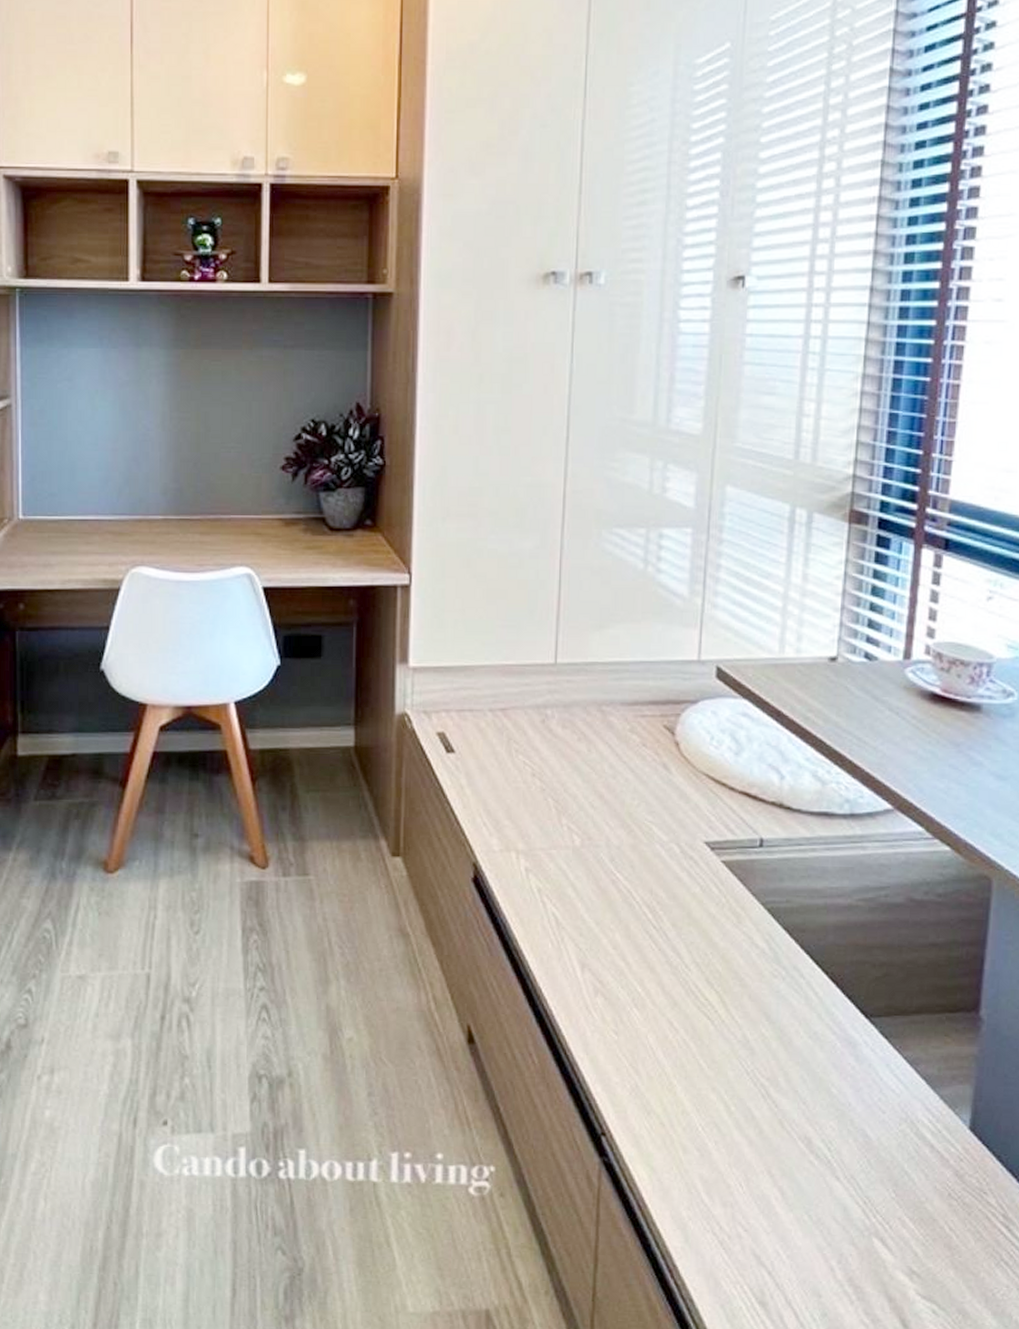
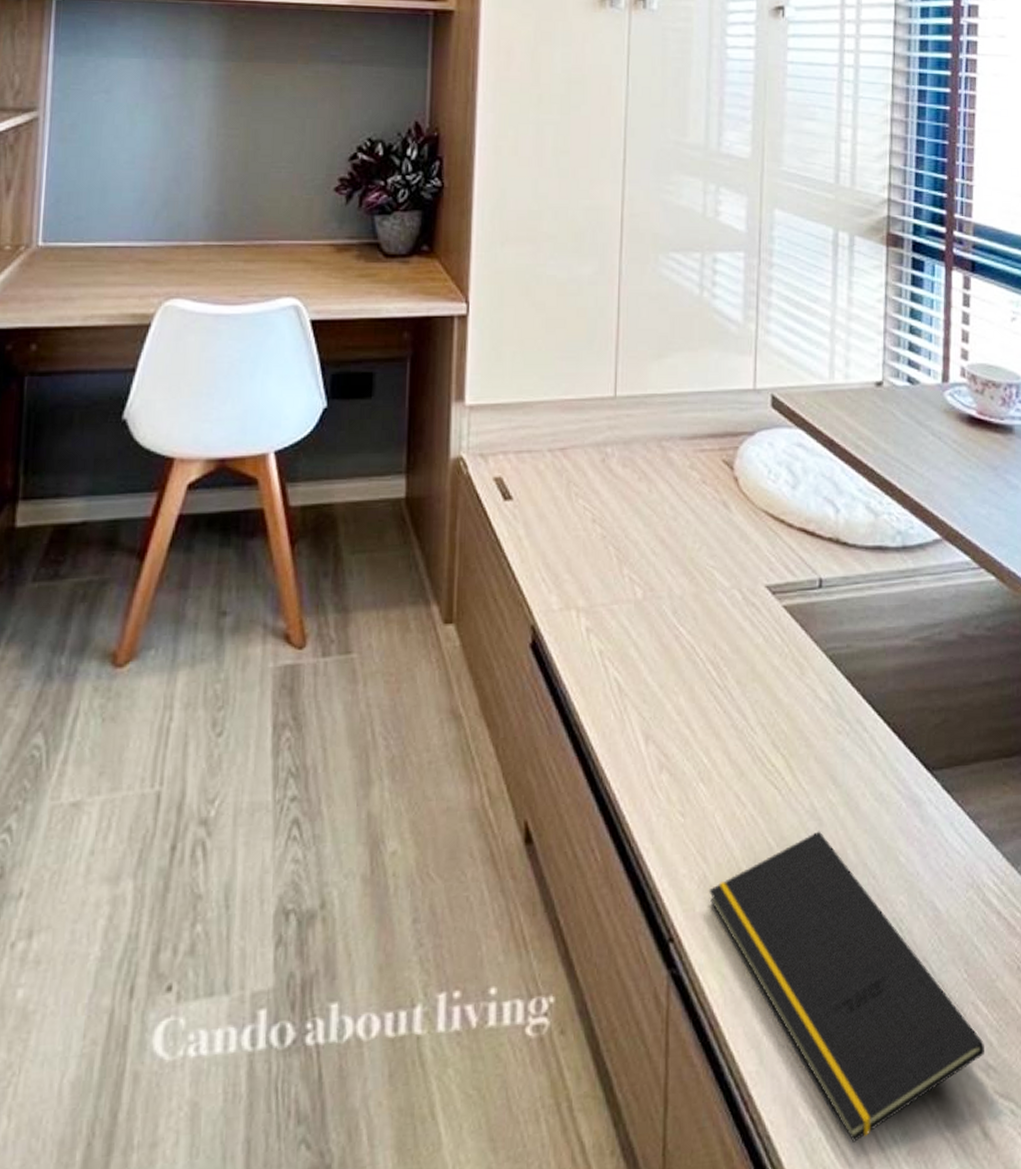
notepad: none [640,1059,909,1315] -> present [709,831,984,1142]

